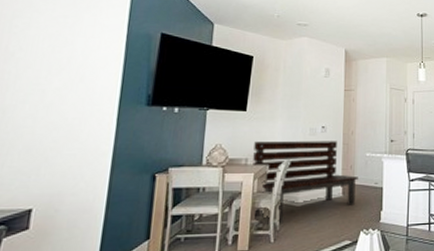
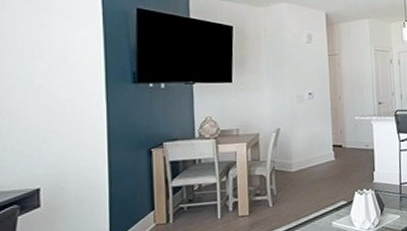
bench: present [253,140,358,221] -> none [243,106,349,187]

